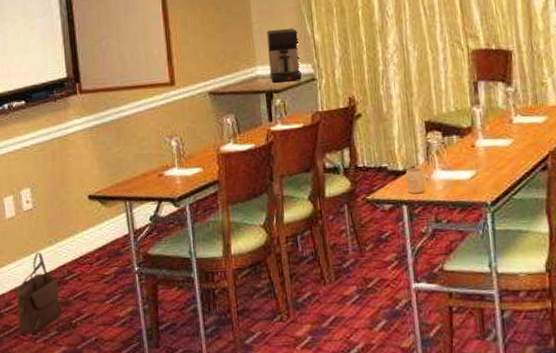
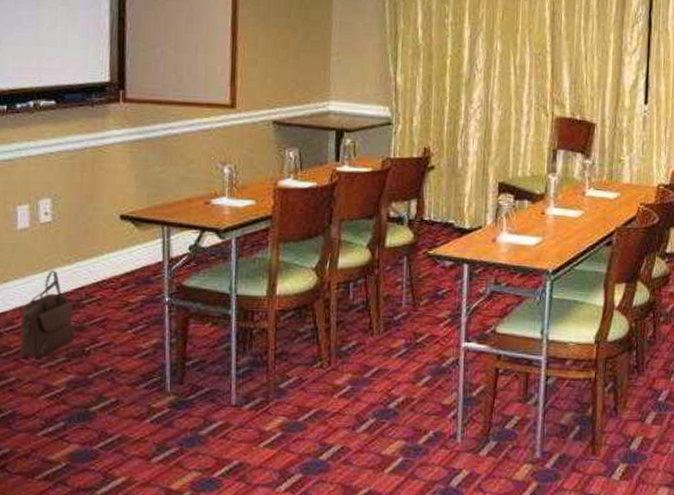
coffee maker: present [267,28,302,83] -> none [342,65,379,123]
mug: present [405,167,431,194] -> none [471,227,496,254]

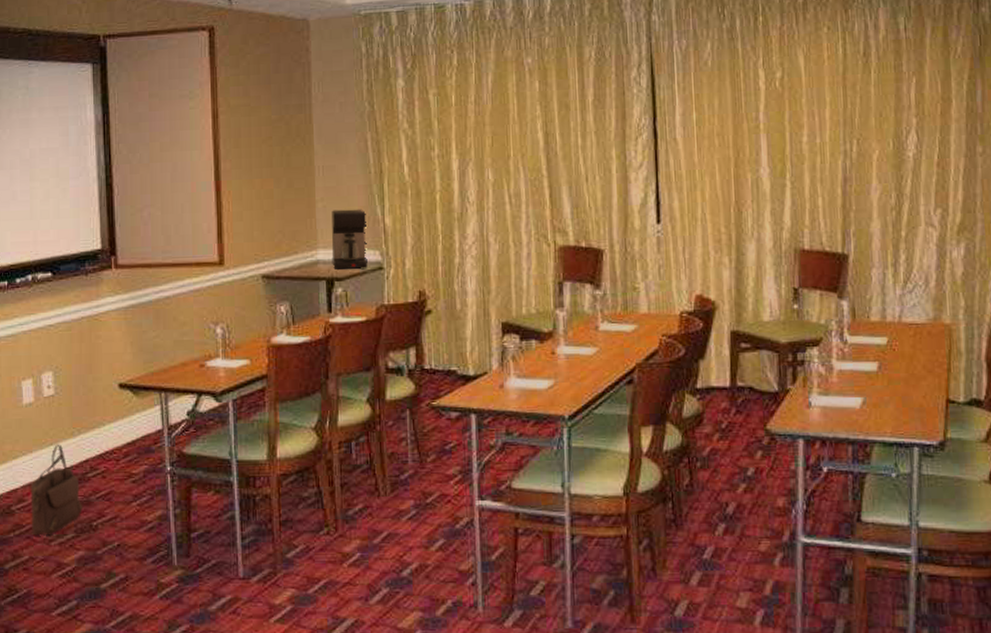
coffee maker: none [342,65,379,123] -> present [332,209,368,269]

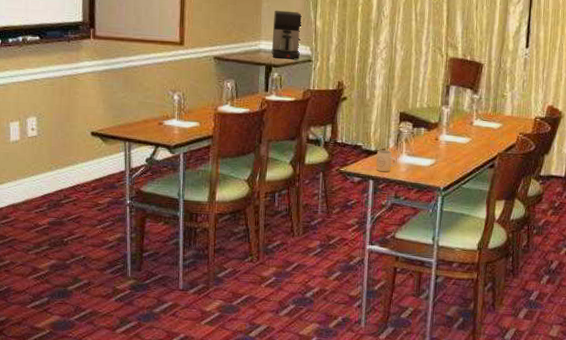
handbag: present [30,444,83,536] -> none [13,175,56,246]
mug: none [476,372,504,403] -> present [376,149,397,172]

